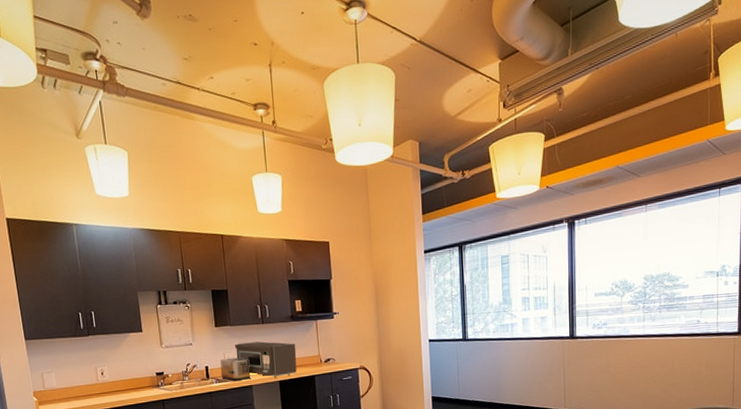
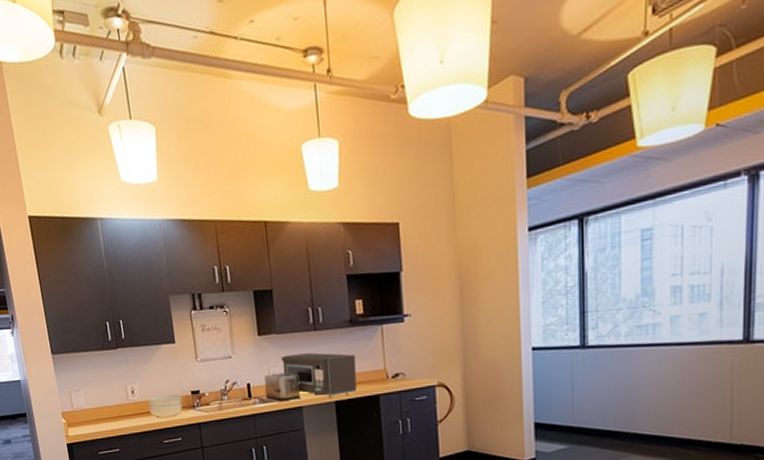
bowl: none [115,375,149,397] -> present [146,393,183,419]

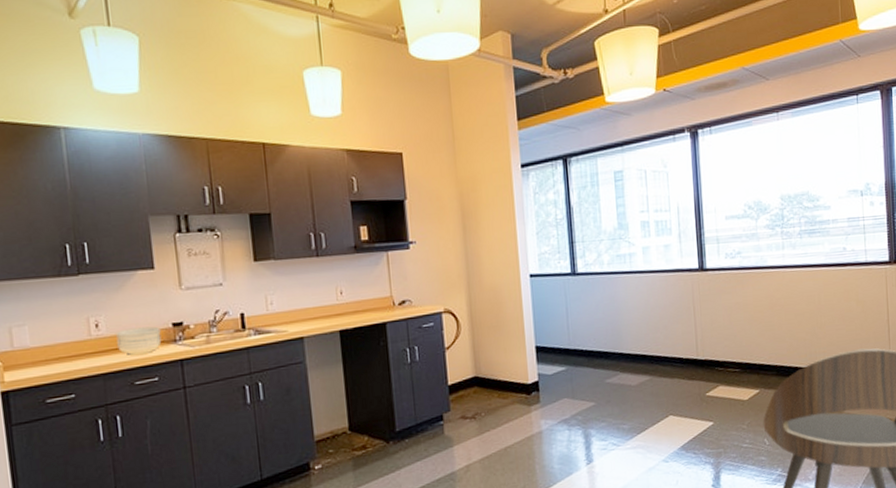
toaster: present [263,372,301,401] -> none [260,300,302,332]
microwave: present [280,352,357,399] -> none [279,279,363,328]

